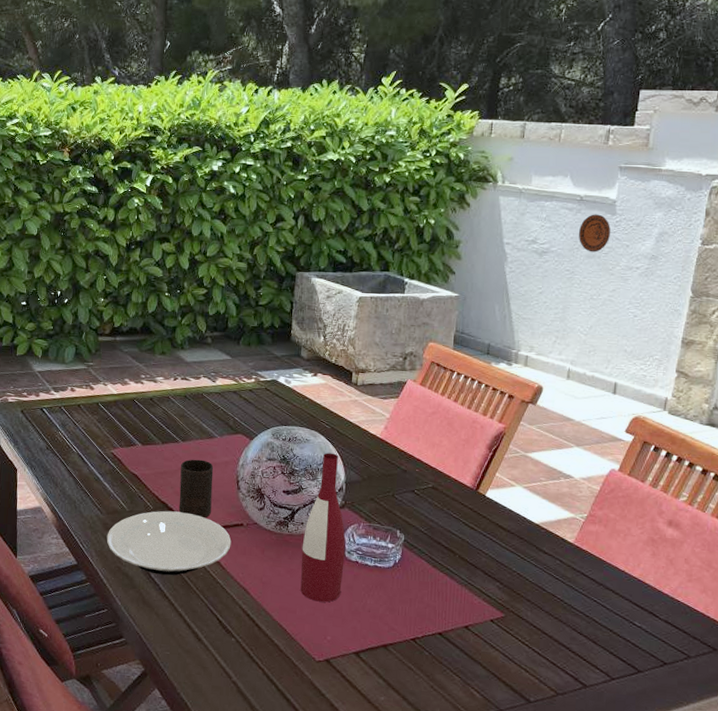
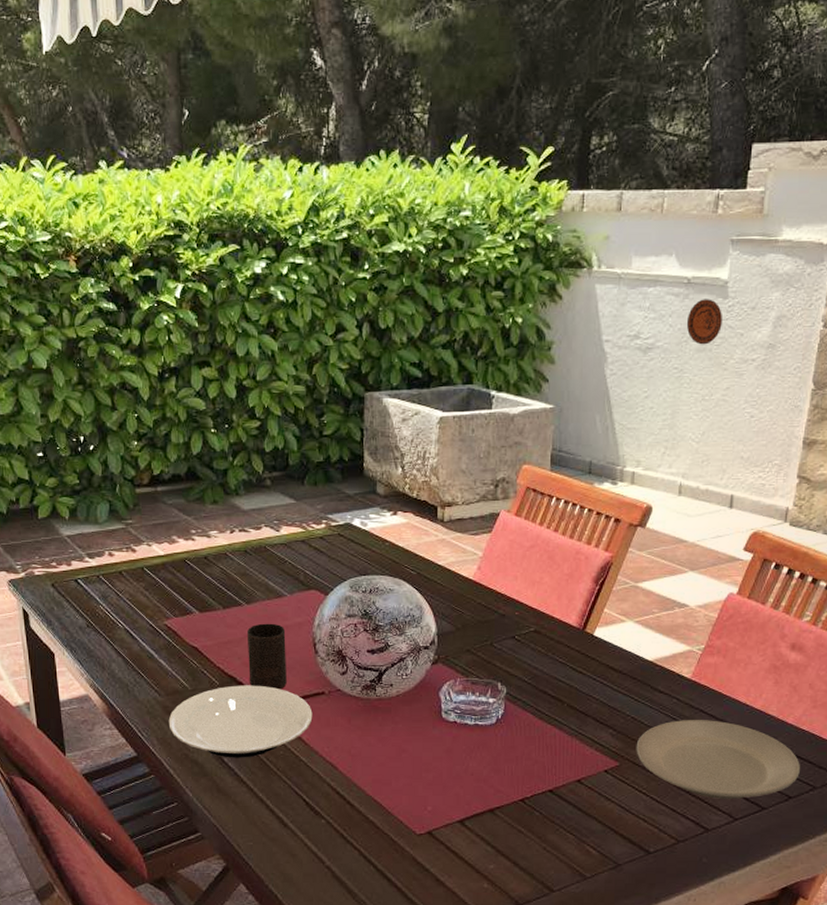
wine bottle: present [300,453,345,603] -> none [393,602,441,770]
plate: none [520,580,675,660] -> present [636,720,800,799]

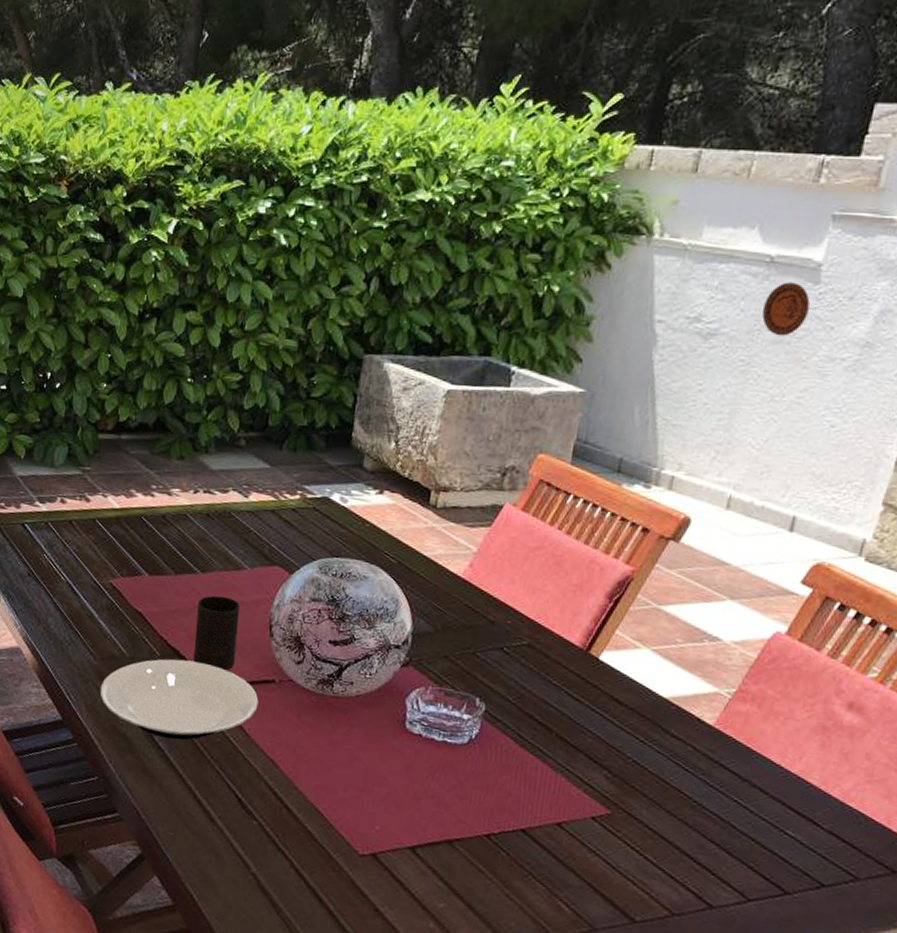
plate: present [636,720,800,799] -> none [633,772,842,878]

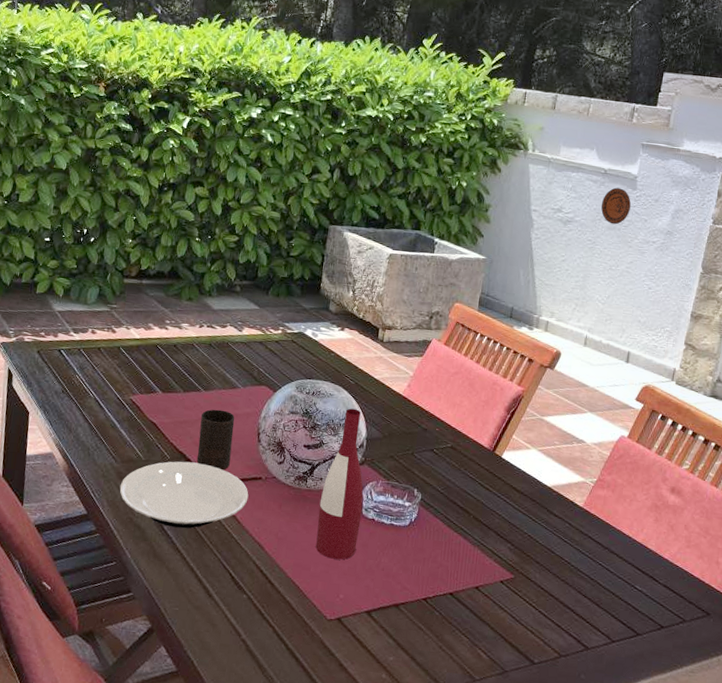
wine bottle: none [344,594,408,784] -> present [316,408,364,560]

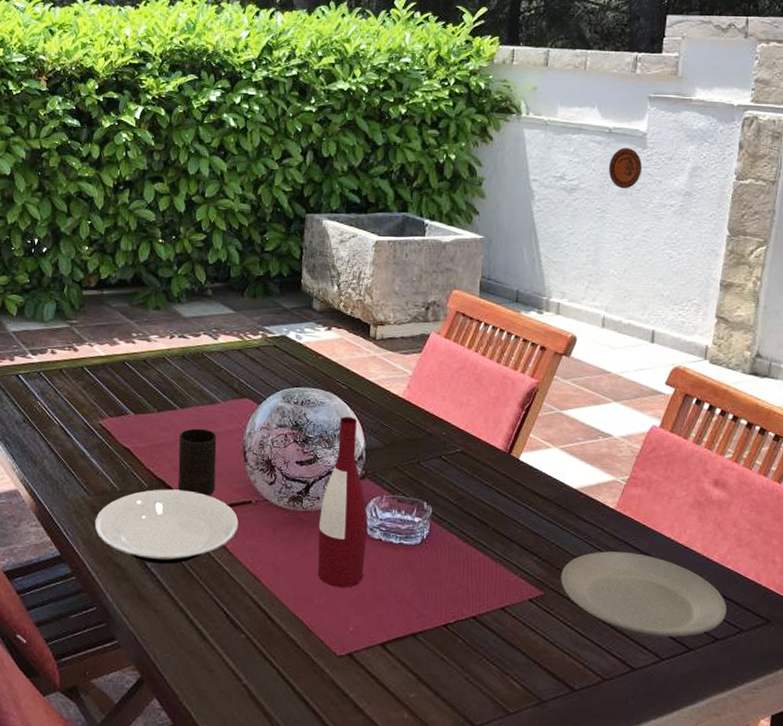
plate: none [529,543,673,623] -> present [560,551,726,638]

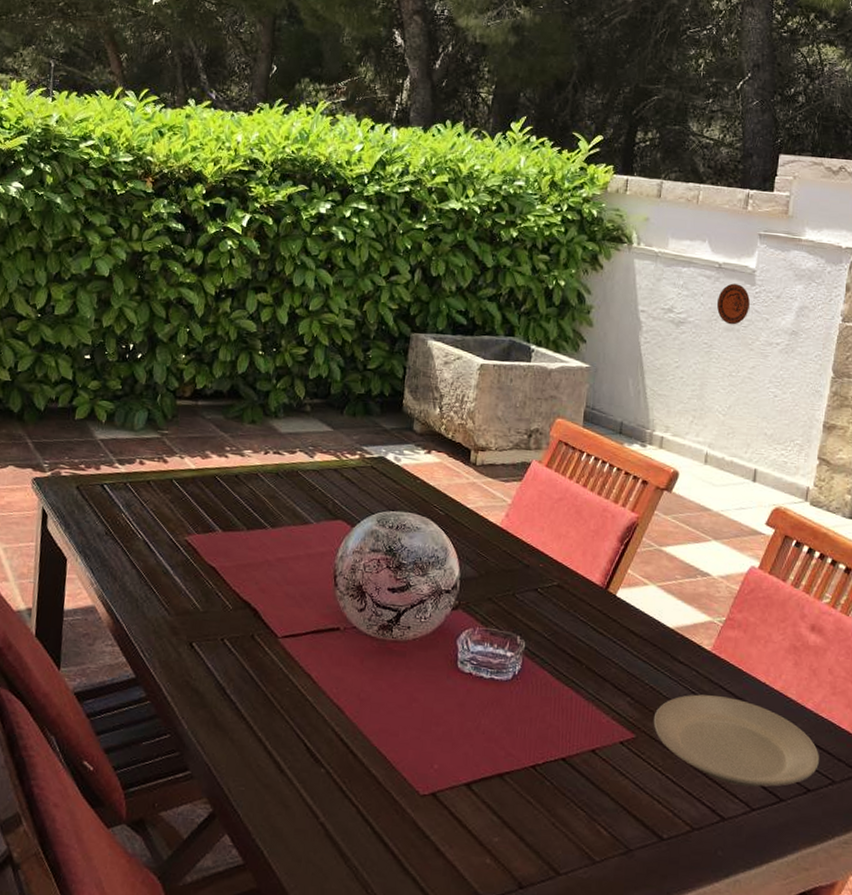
plate: present [94,489,239,564] -> none [174,611,325,692]
cup: present [178,428,217,496] -> none [264,549,308,621]
wine bottle: present [318,416,367,588] -> none [404,543,458,723]

